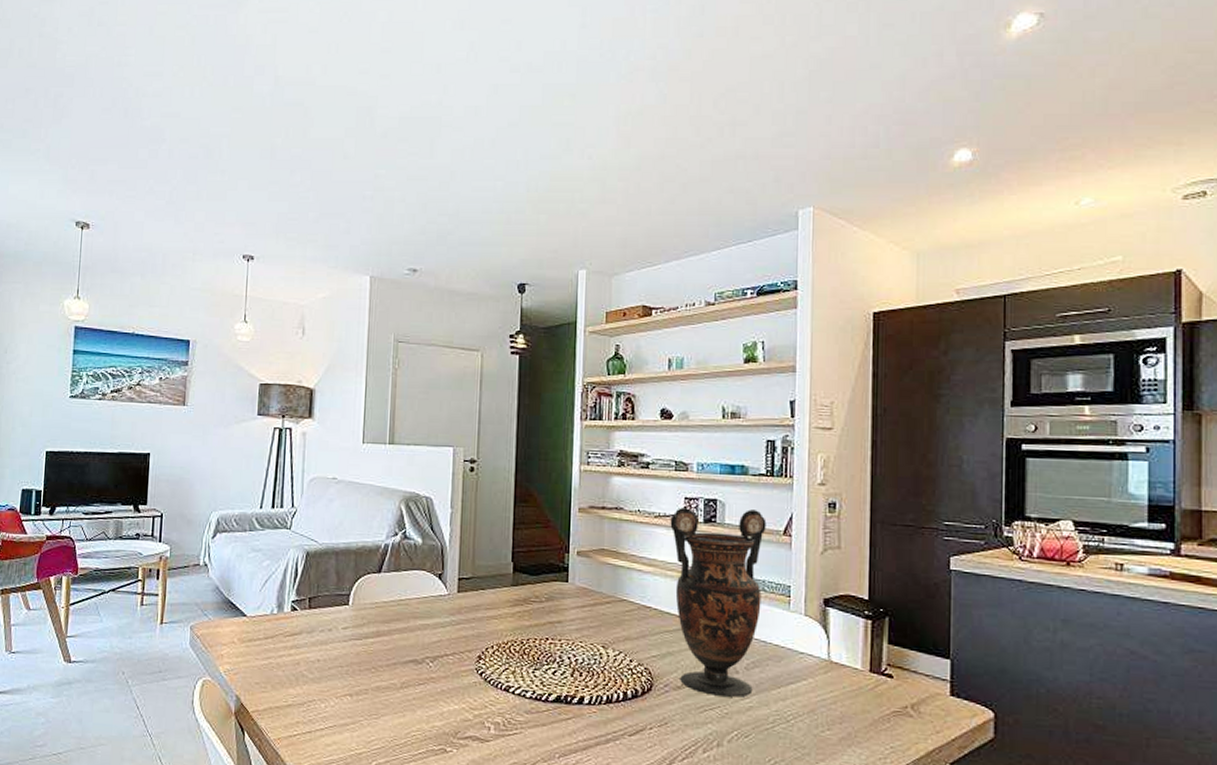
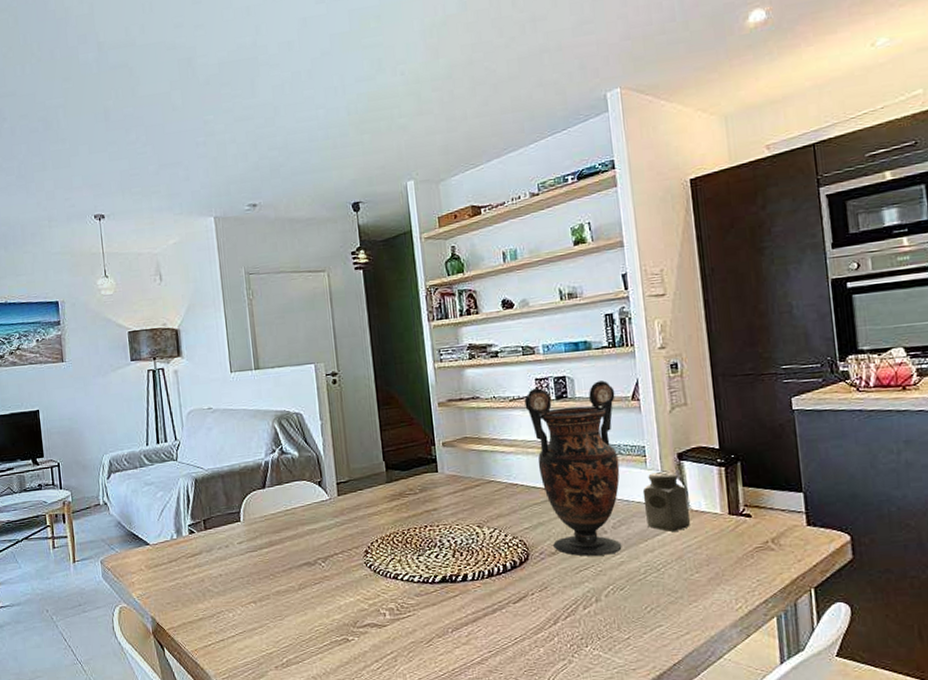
salt shaker: none [781,615,830,683] -> present [642,471,691,533]

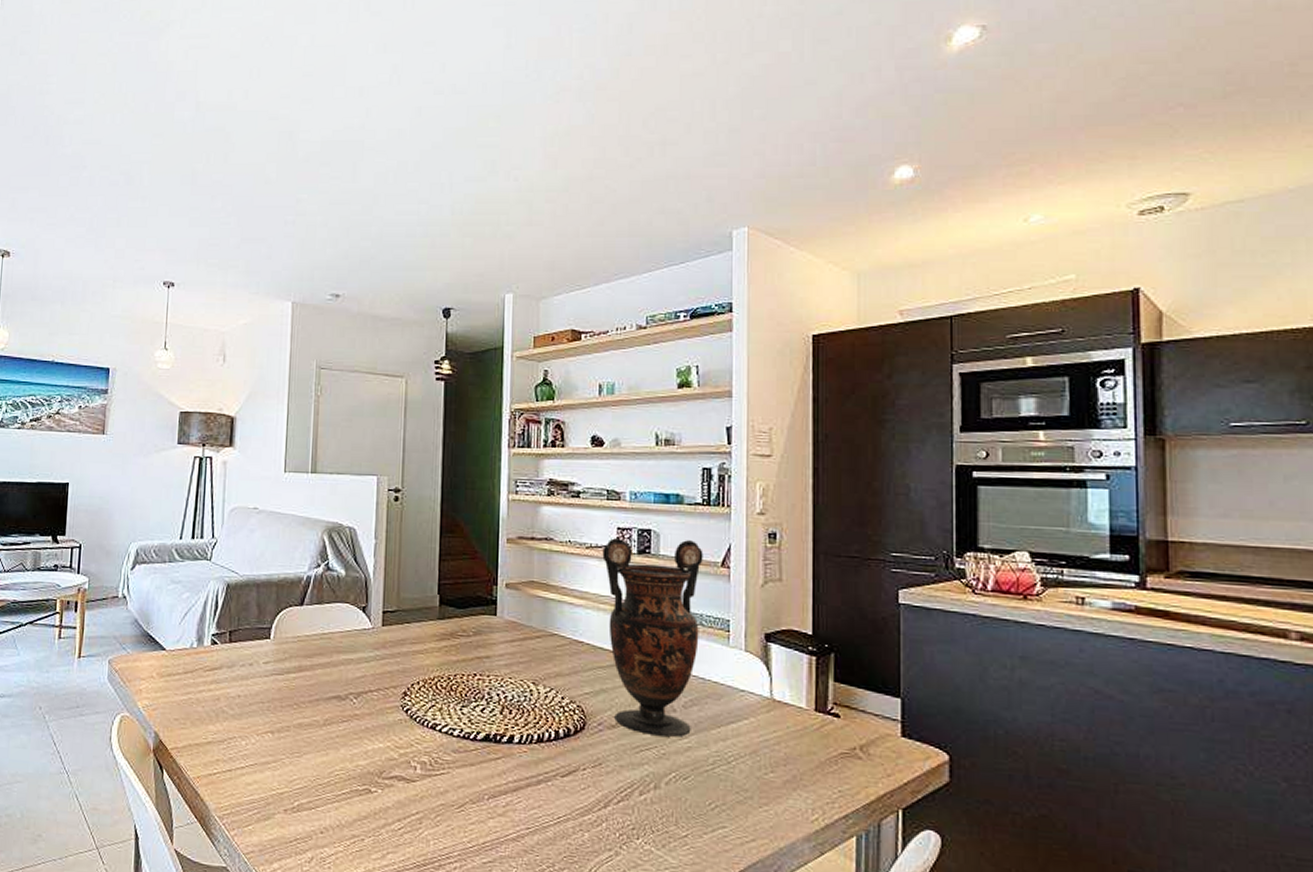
salt shaker: present [642,471,691,533] -> none [721,650,772,722]

